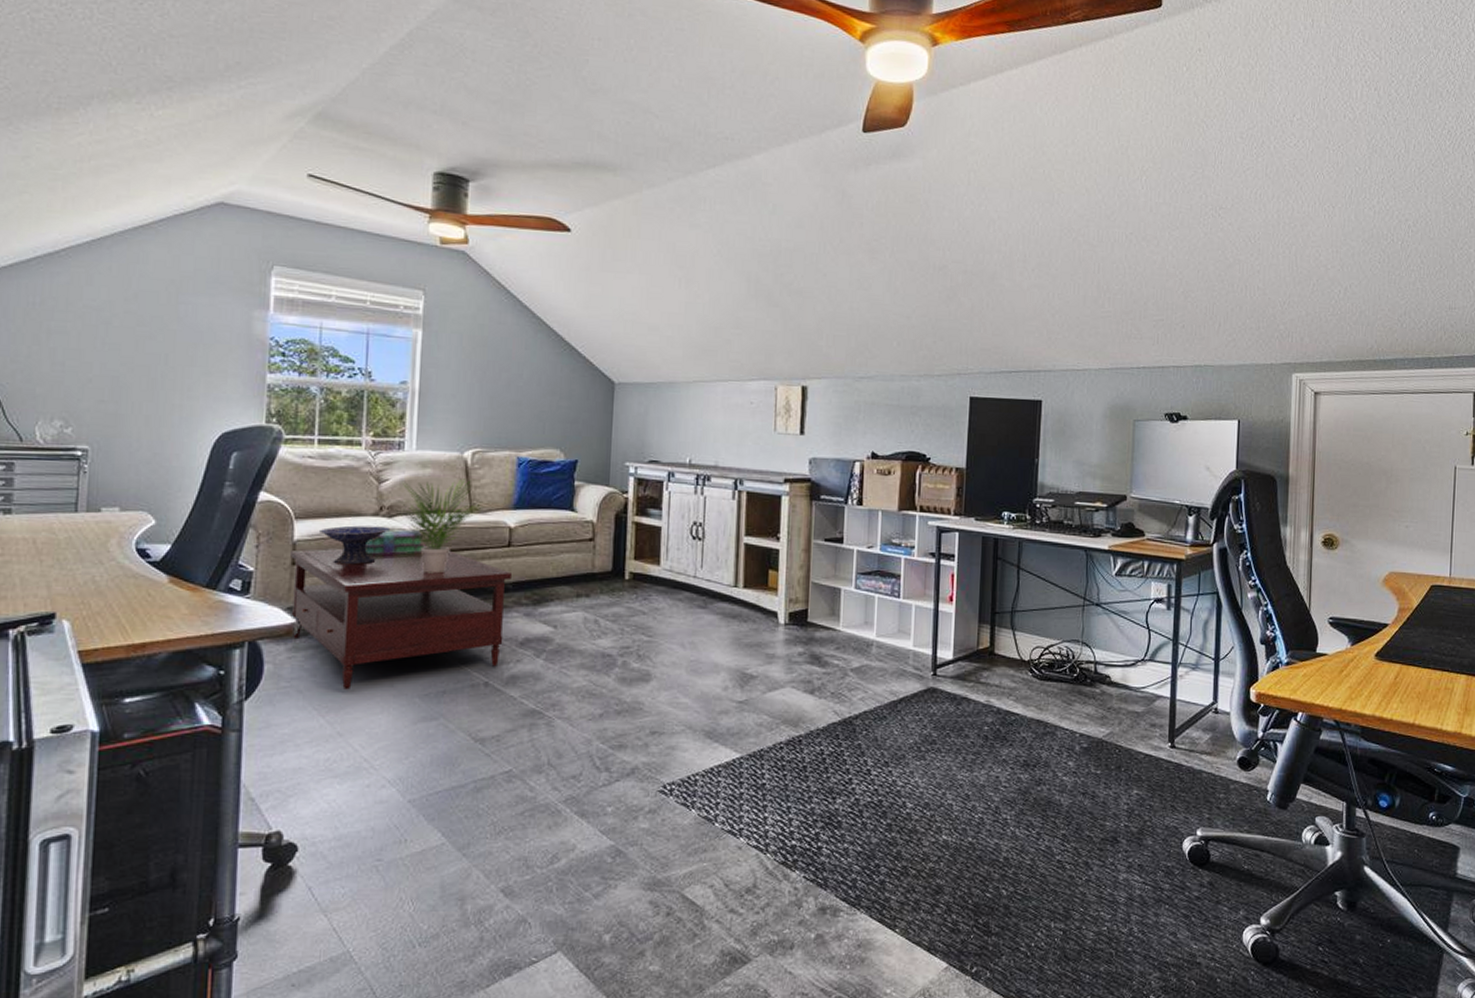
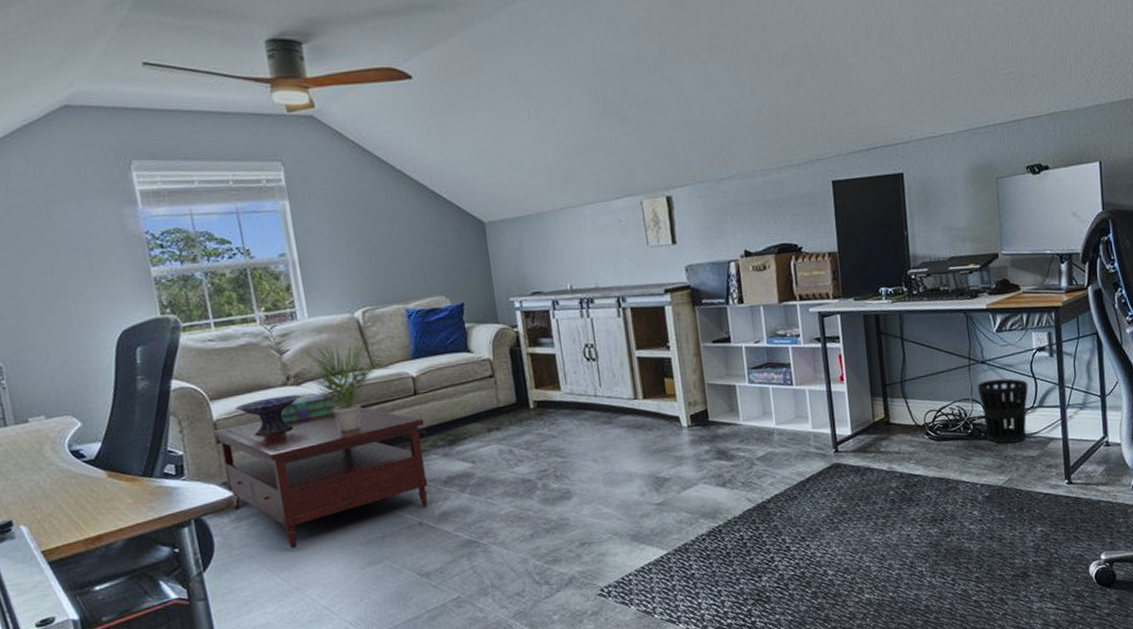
wastebasket: none [1089,624,1142,695] -> present [977,378,1029,444]

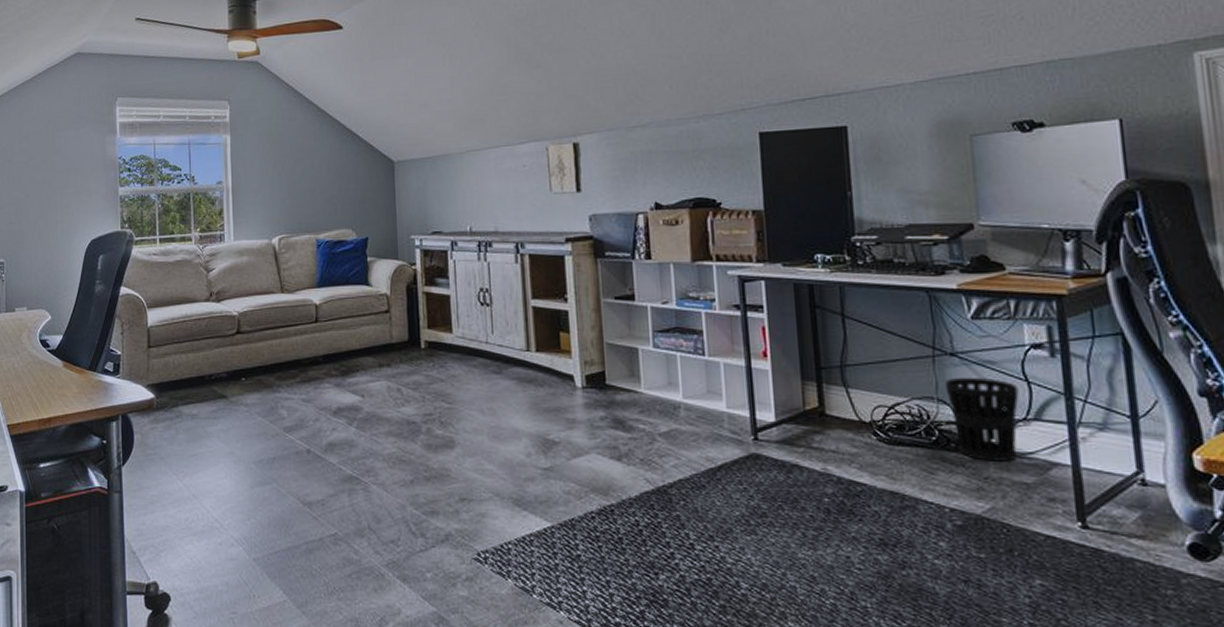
coffee table: present [213,404,428,549] -> none [146,324,322,457]
decorative bowl: present [234,394,302,437] -> none [165,310,220,346]
stack of books: present [281,392,337,423] -> none [202,311,248,336]
potted plant: present [298,338,384,432] -> none [219,263,292,350]

